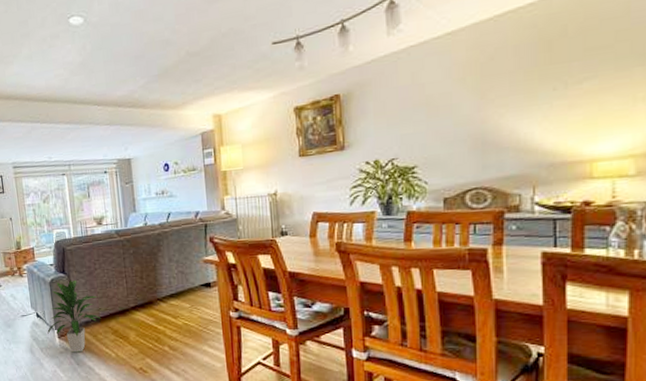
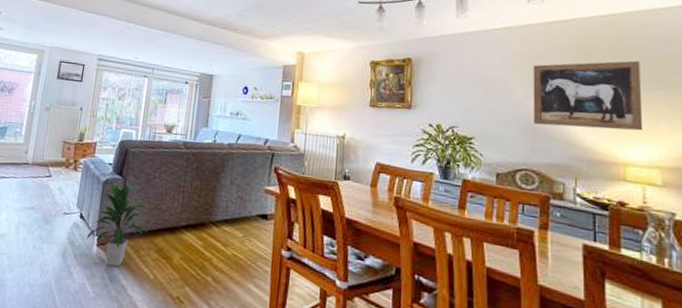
wall art: none [482,37,616,138] -> present [533,60,643,131]

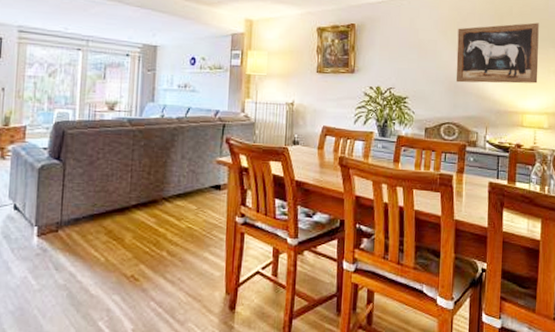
indoor plant: present [87,183,150,267] -> none [24,168,95,255]

